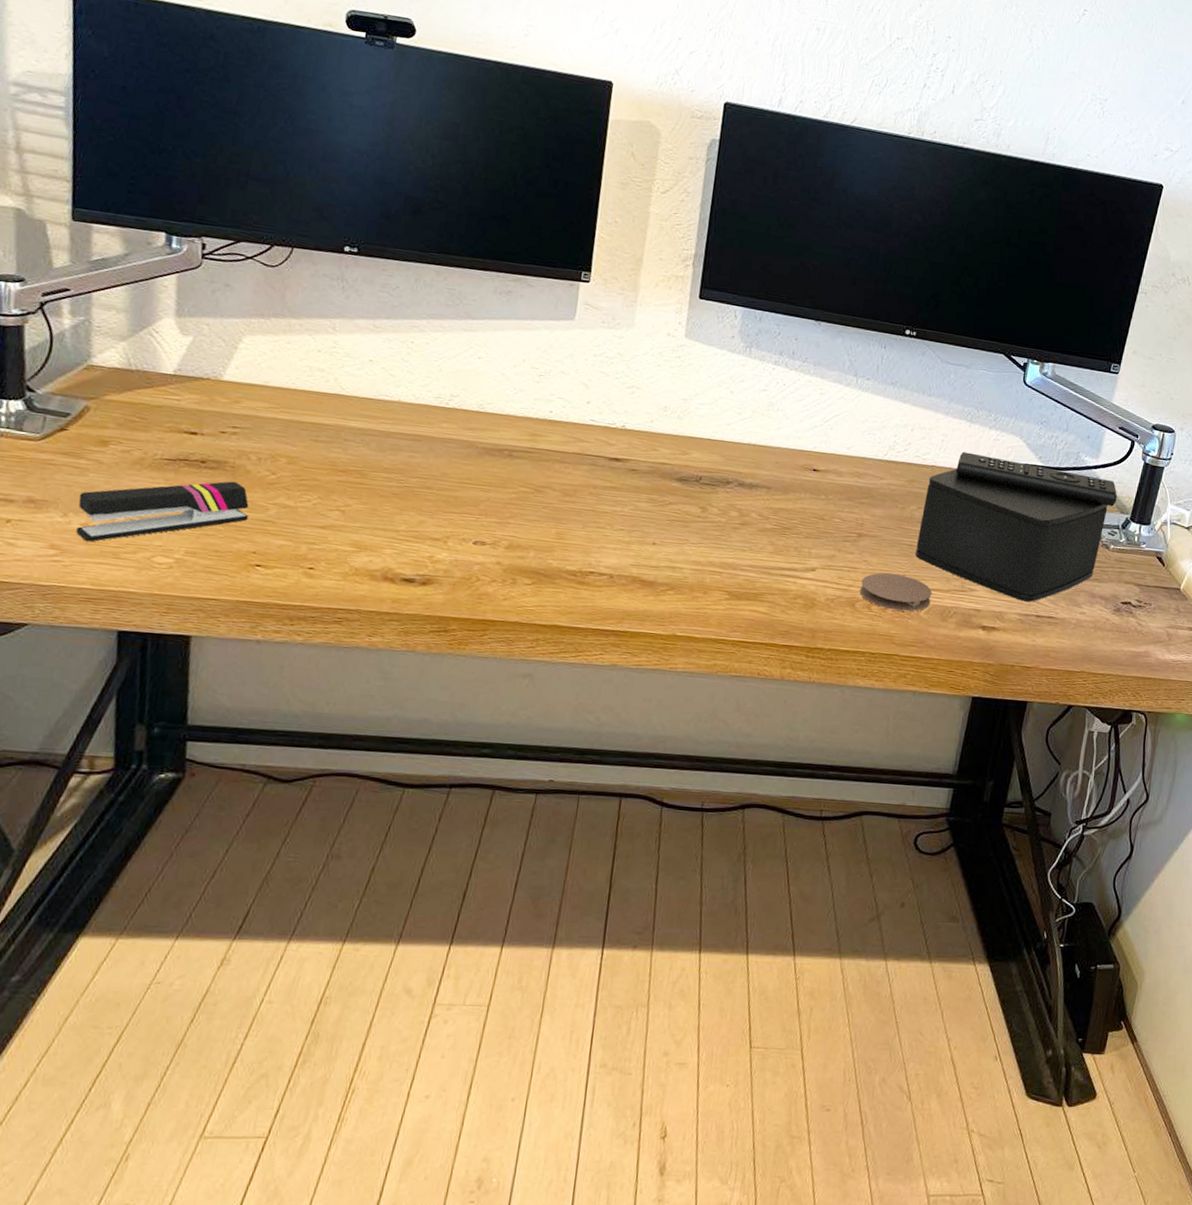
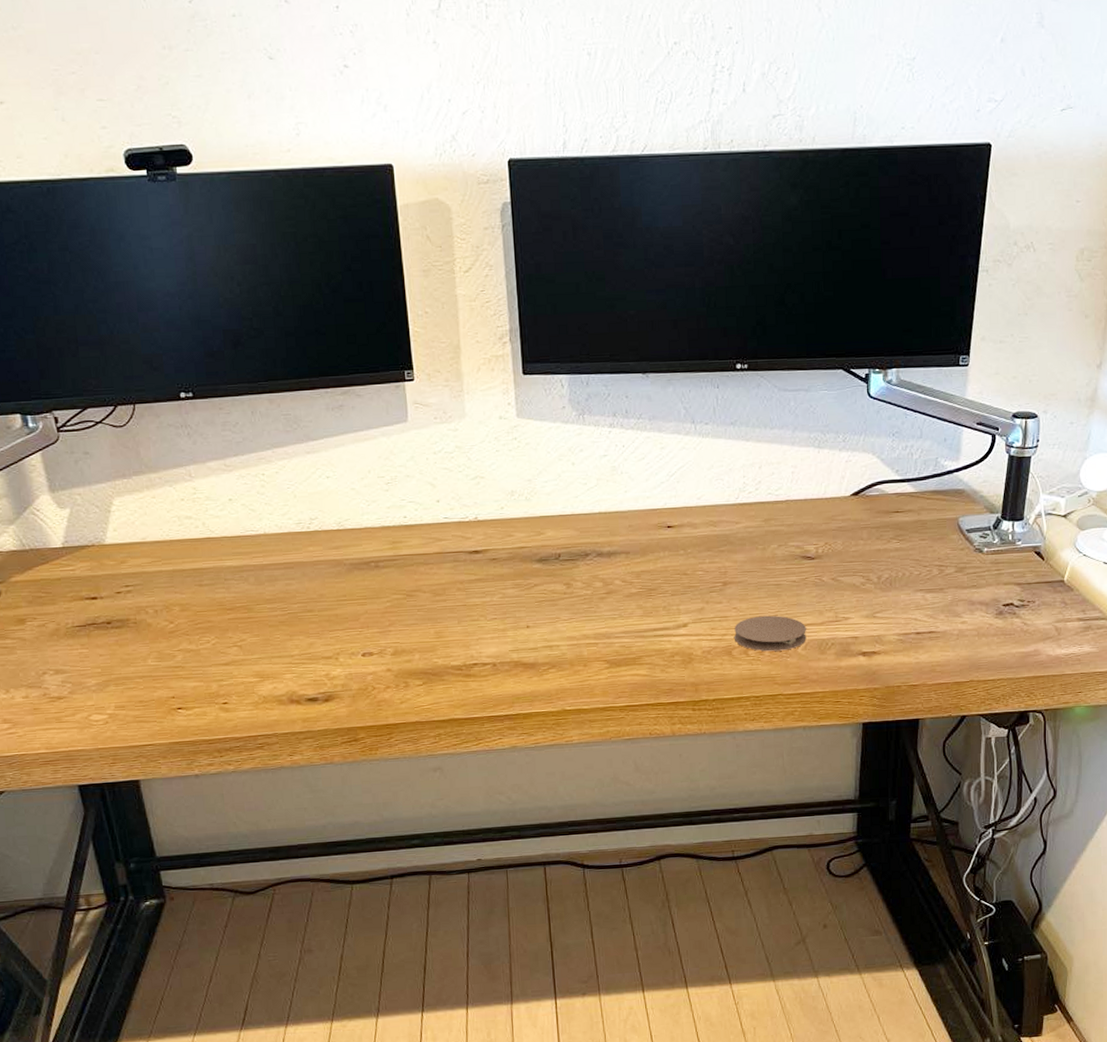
stapler: present [76,481,249,542] -> none [14,636,160,712]
speaker: present [915,452,1117,602] -> none [783,479,984,621]

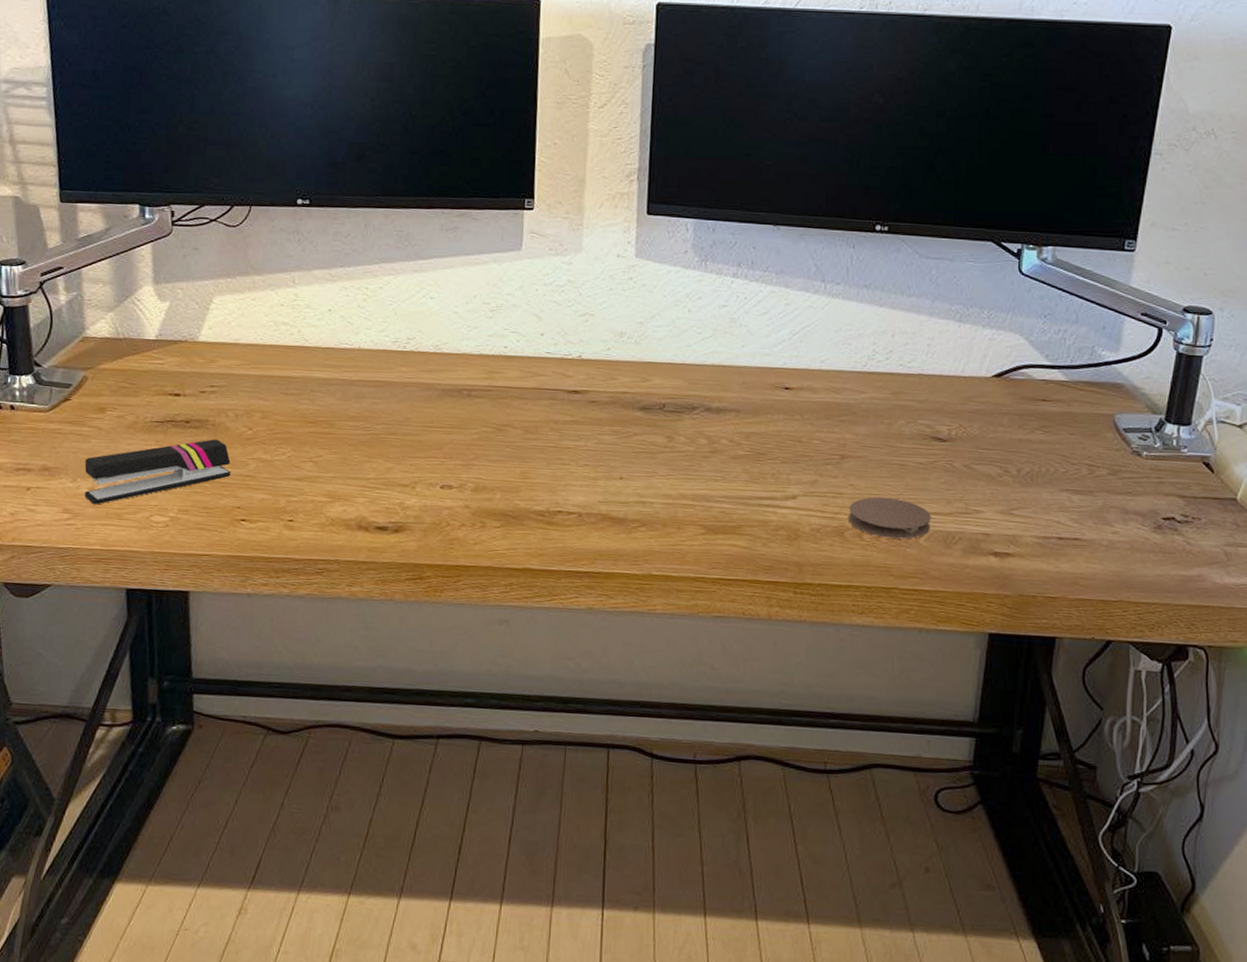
stapler: none [14,636,160,712] -> present [84,439,231,505]

